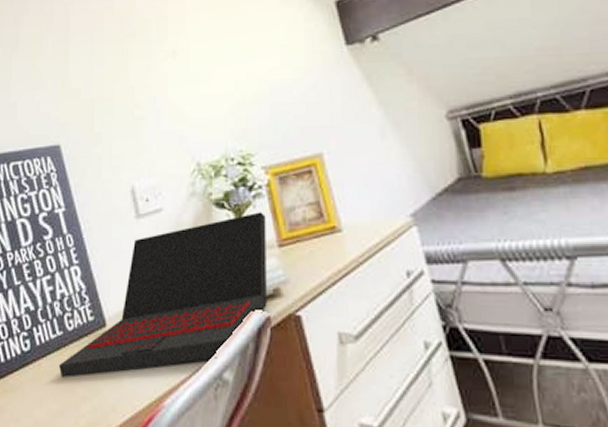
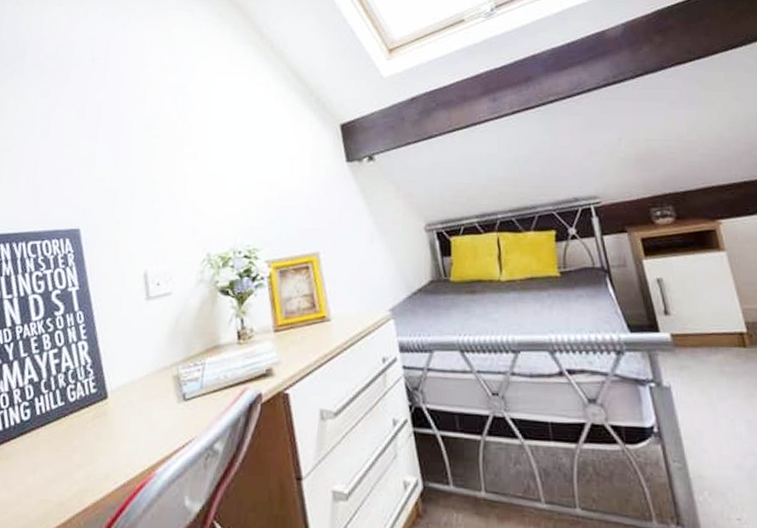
laptop: present [58,212,267,379] -> none [56,300,265,447]

